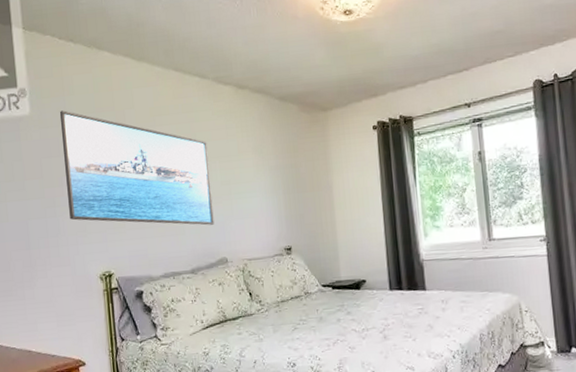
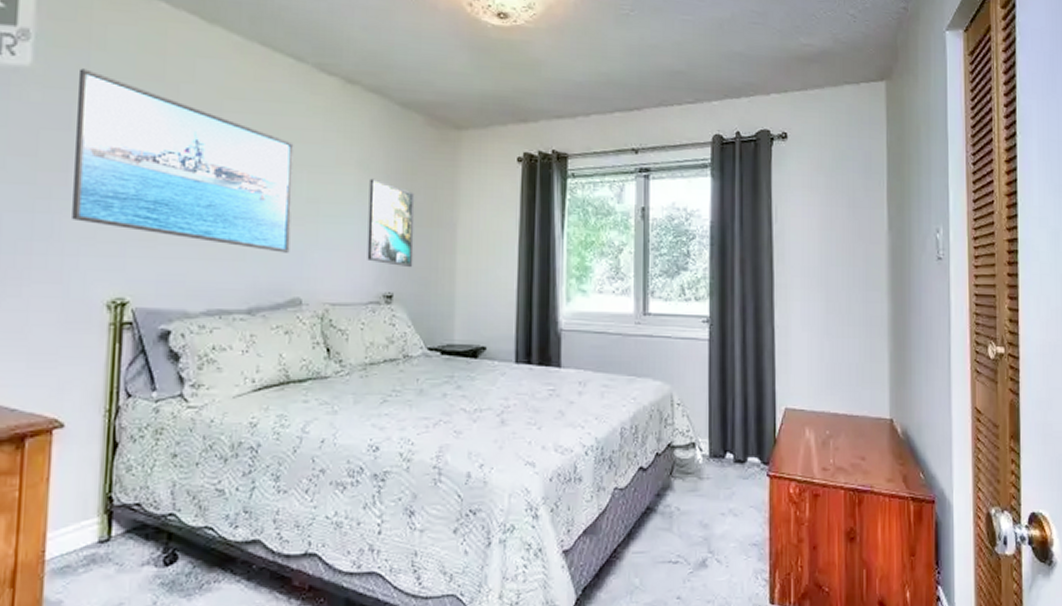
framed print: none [264,160,304,225] -> present [367,178,415,268]

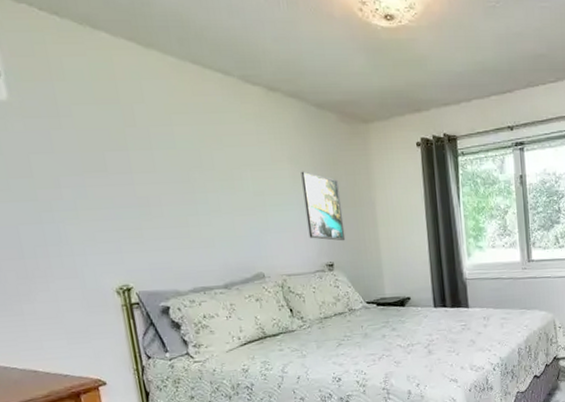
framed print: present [72,68,294,253] -> none [48,98,248,238]

